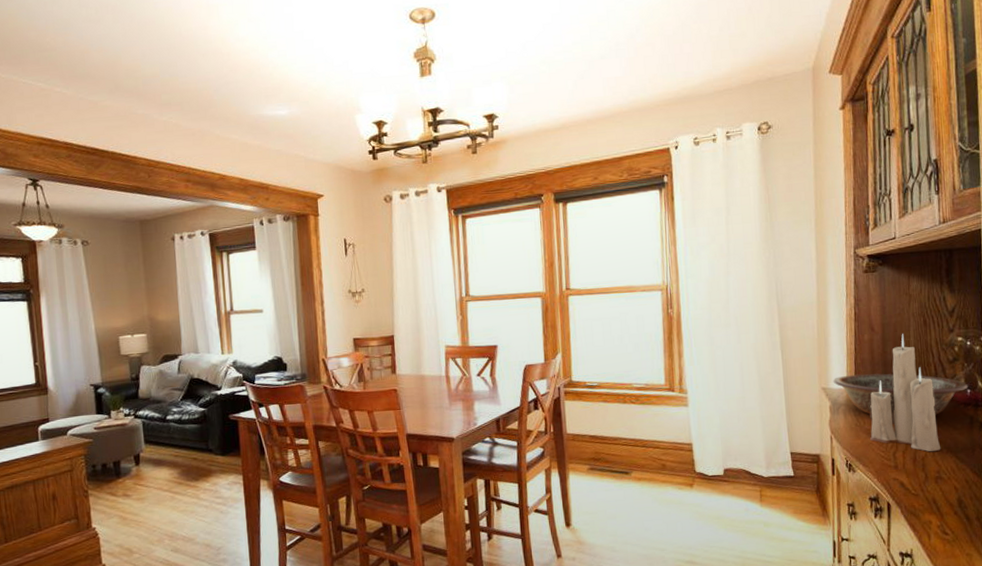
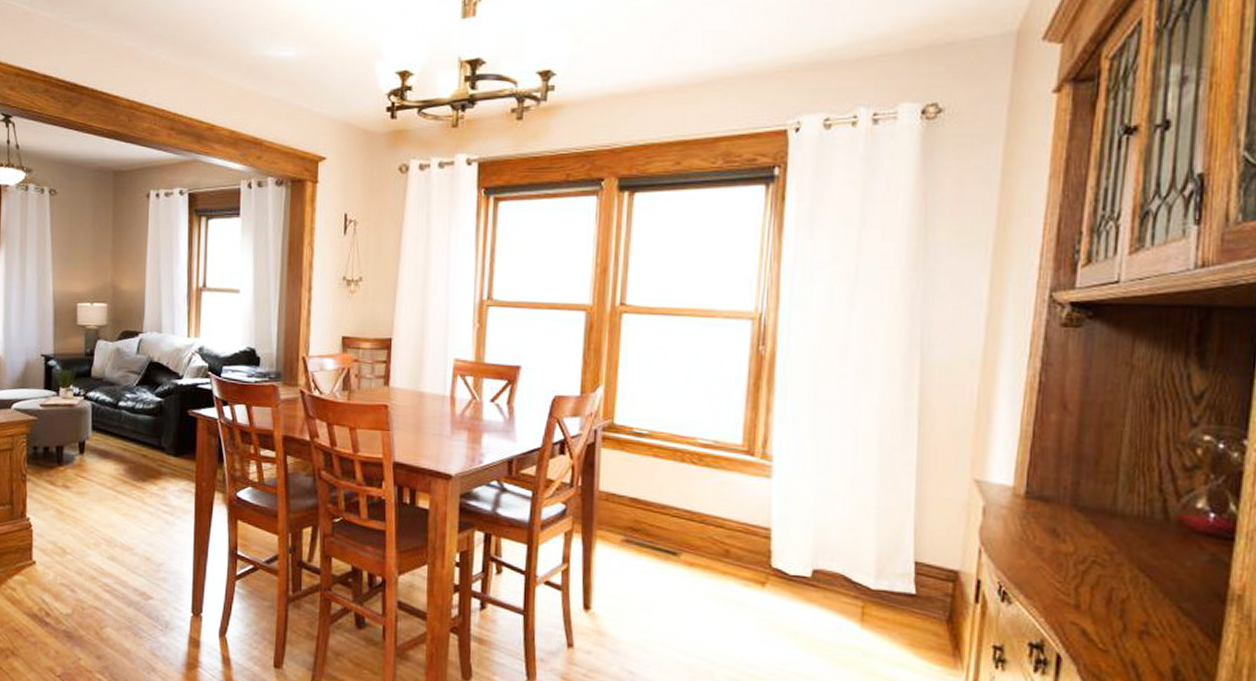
decorative bowl: present [833,373,968,424] -> none [992,466,1212,546]
candle: present [870,334,941,452] -> none [1041,420,1155,595]

